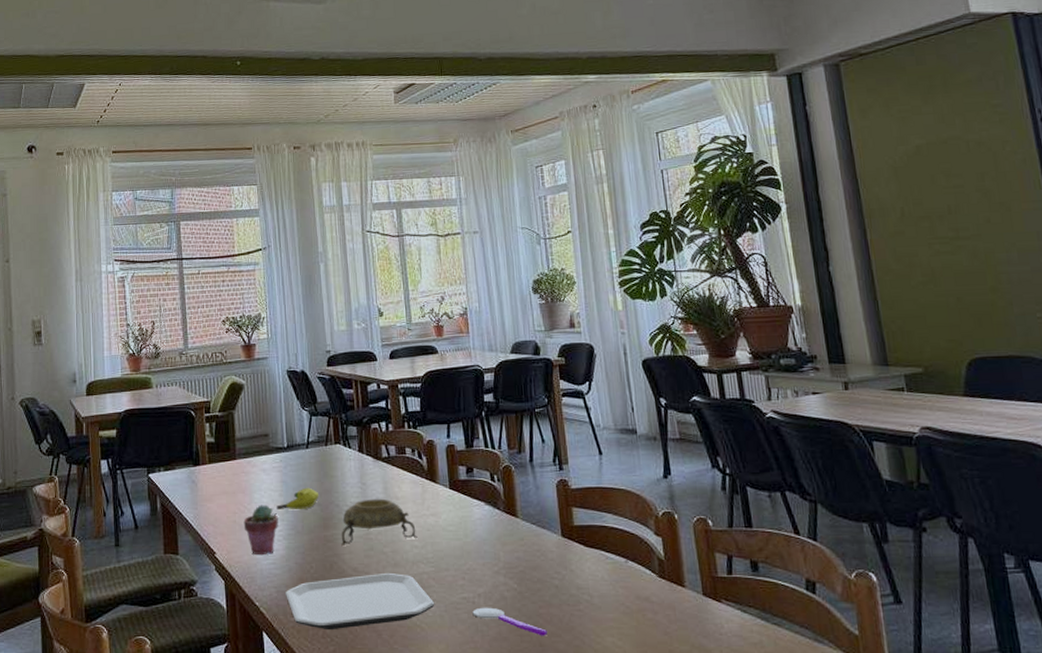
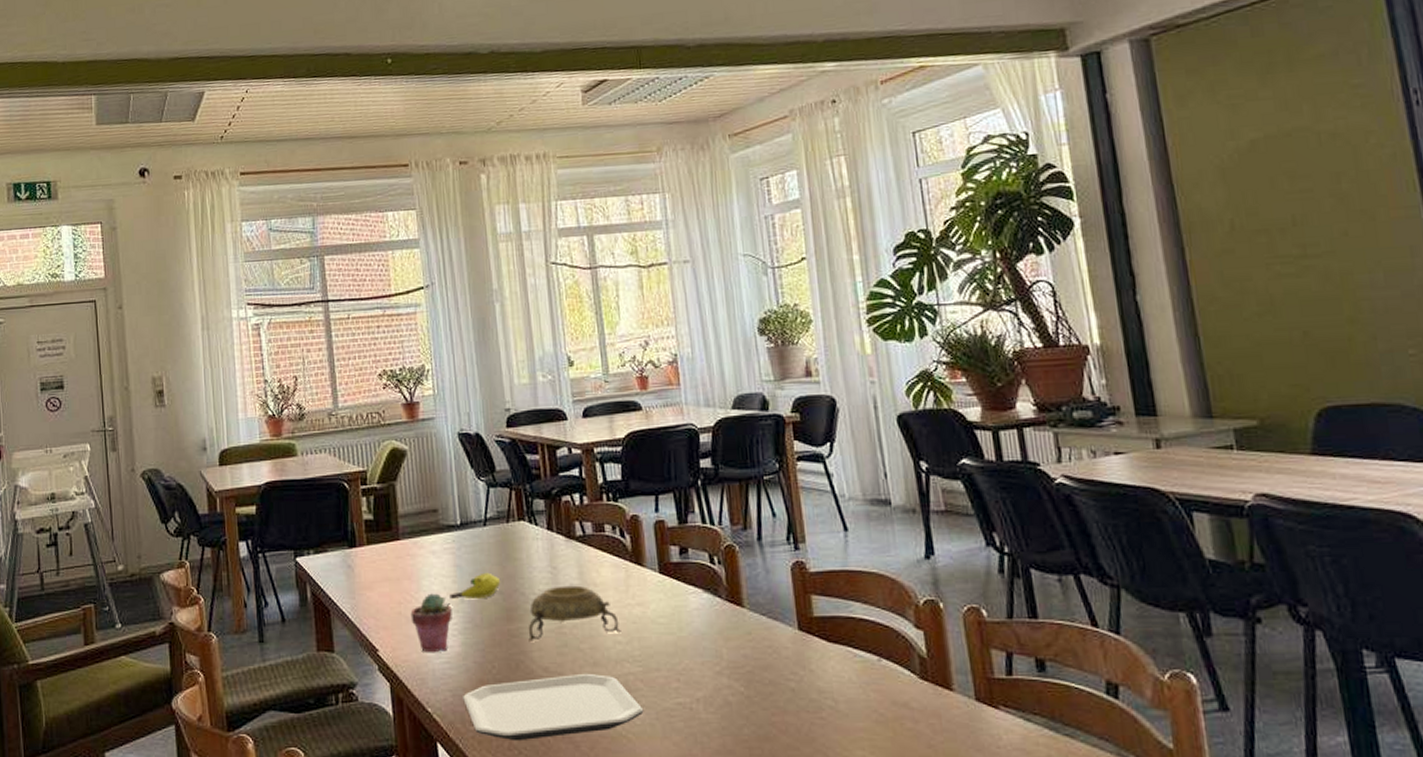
spoon: present [472,607,547,636] -> none [690,714,782,749]

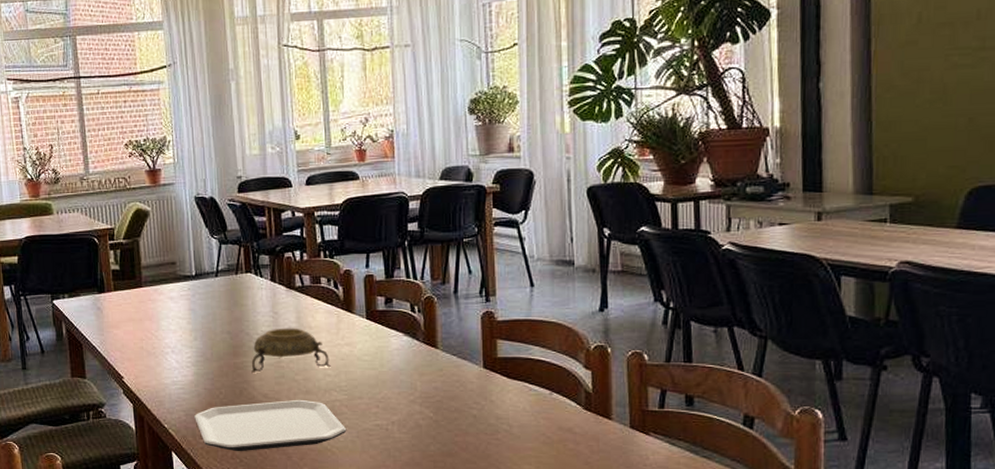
potted succulent: present [410,593,452,653] -> none [151,332,187,381]
banana: present [449,572,501,599] -> none [185,316,229,337]

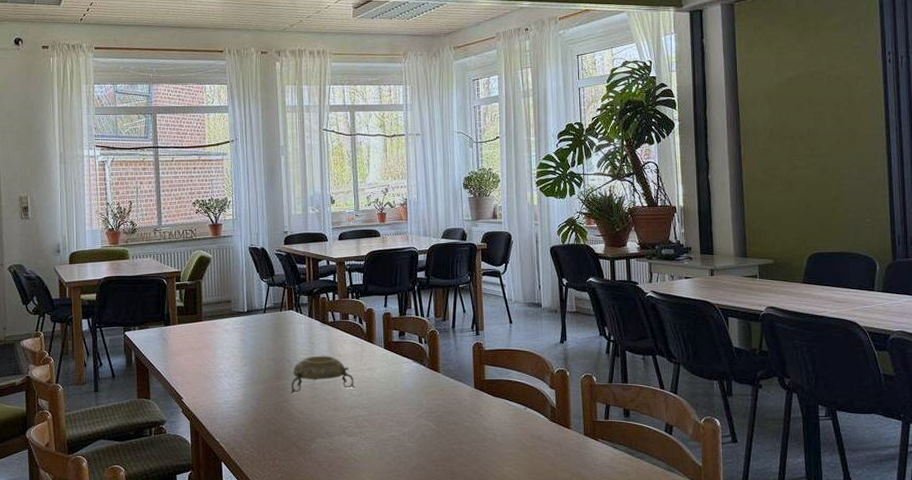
plate: present [194,399,347,452] -> none [242,415,367,461]

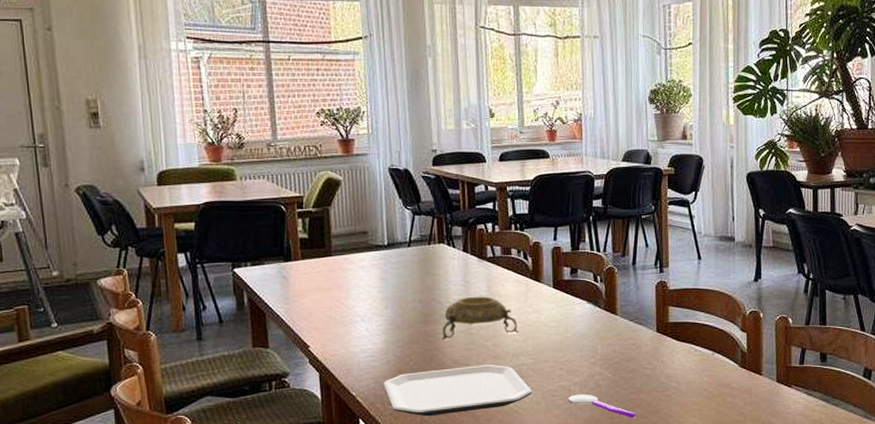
plate: none [242,415,367,461] -> present [383,364,533,417]
spoon: none [398,443,458,466] -> present [568,394,636,418]

